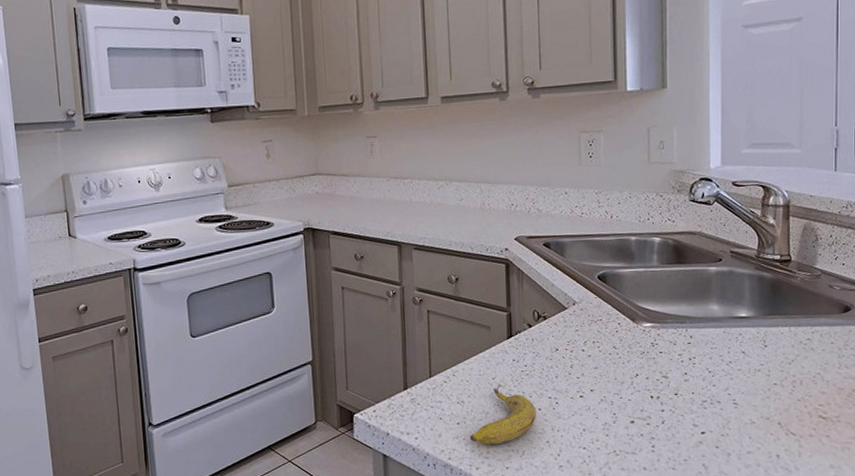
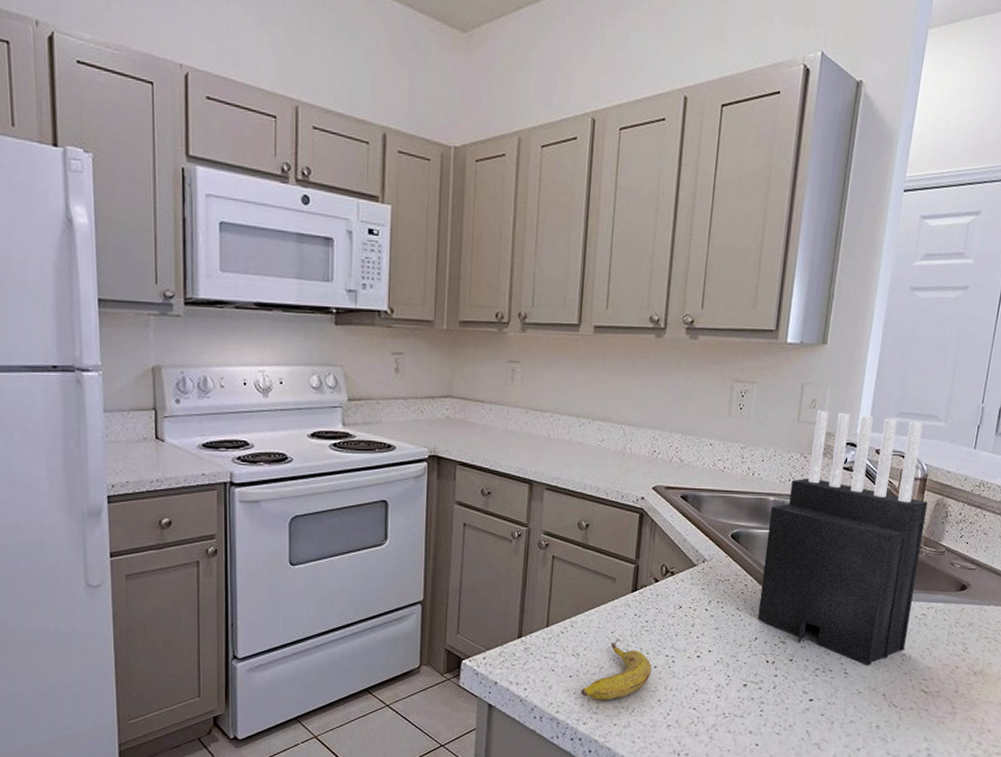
knife block: none [633,150,795,394] -> present [757,410,928,665]

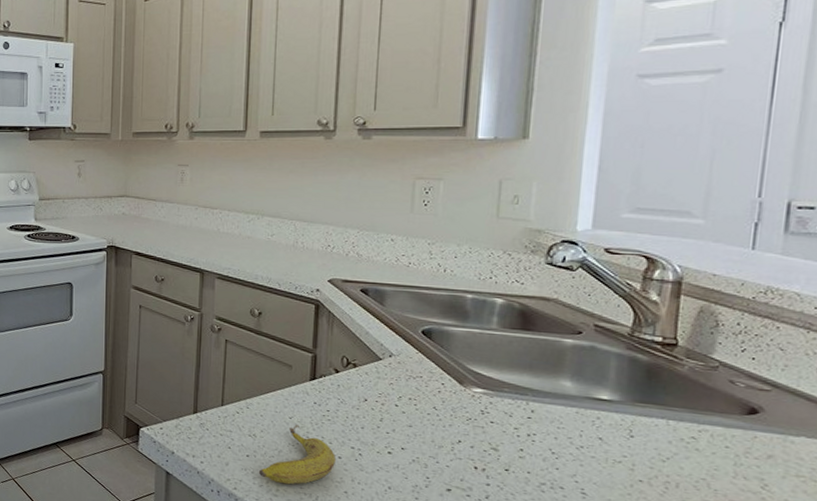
knife block: present [757,410,928,665] -> none [460,206,687,489]

